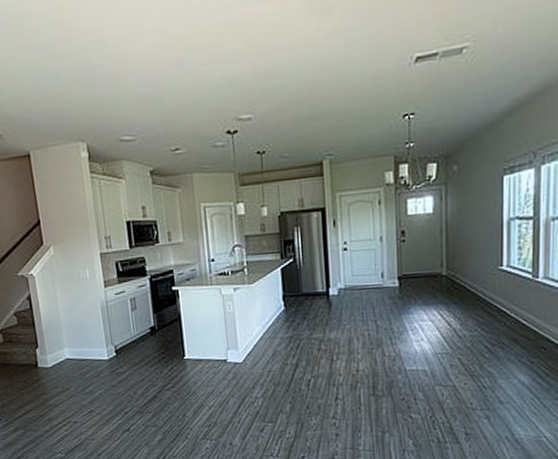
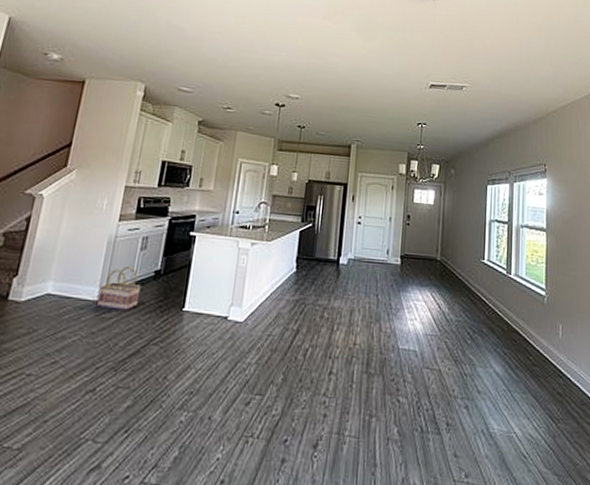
basket: none [106,327,144,365] -> present [96,266,141,310]

